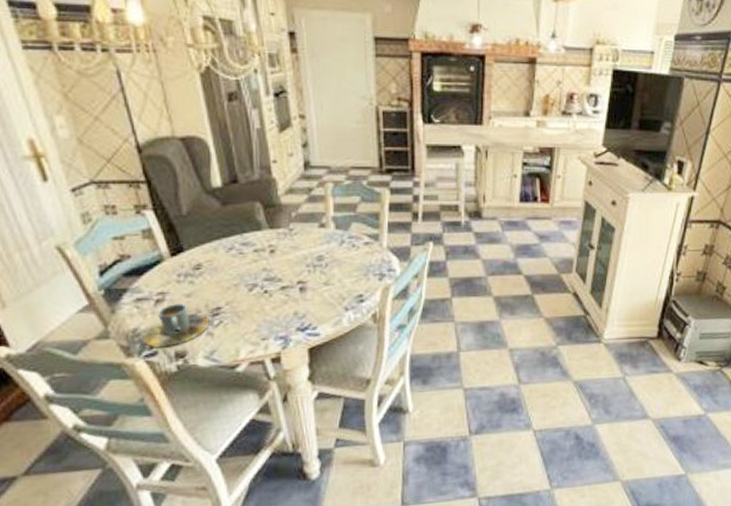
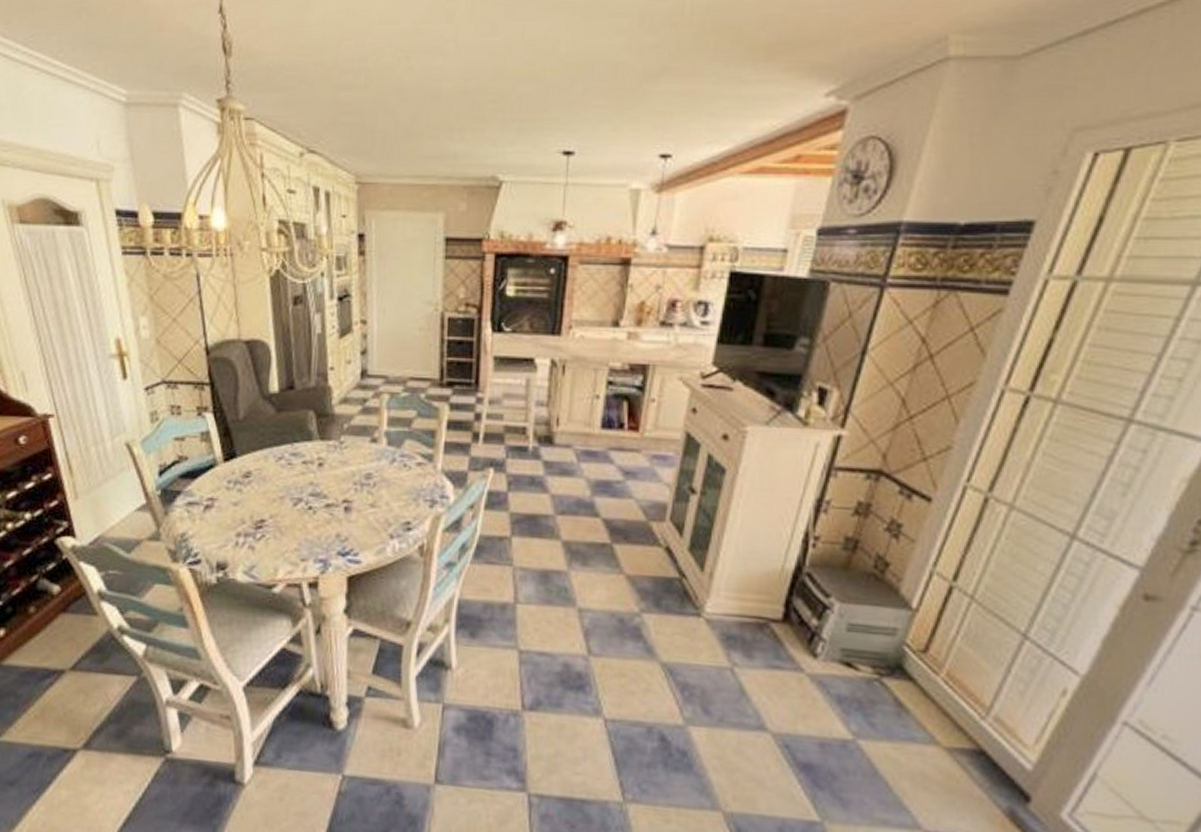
cup: present [143,304,210,348] -> none [189,511,252,557]

